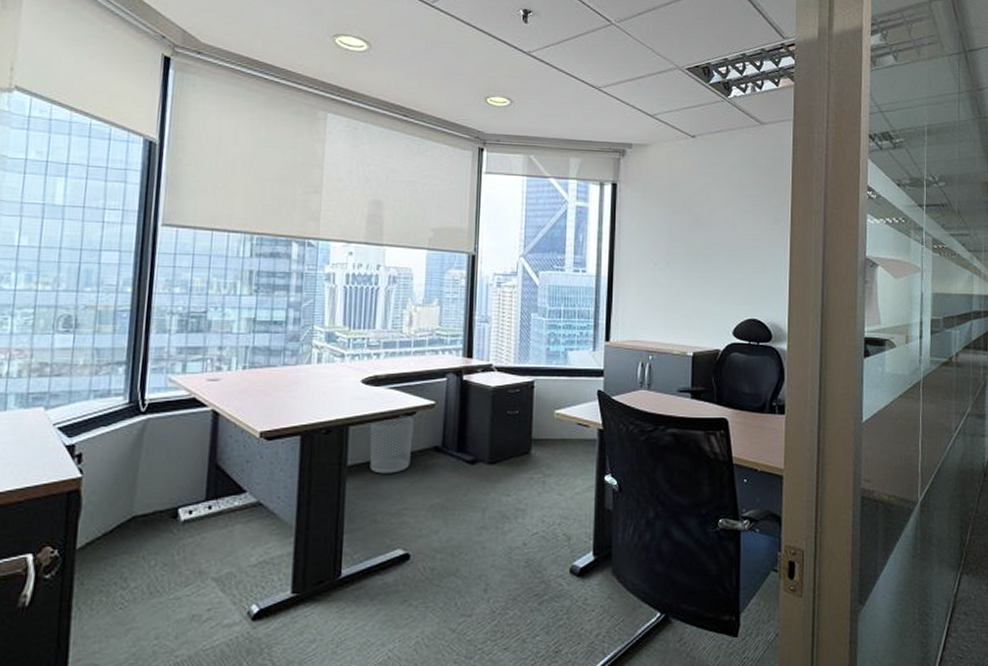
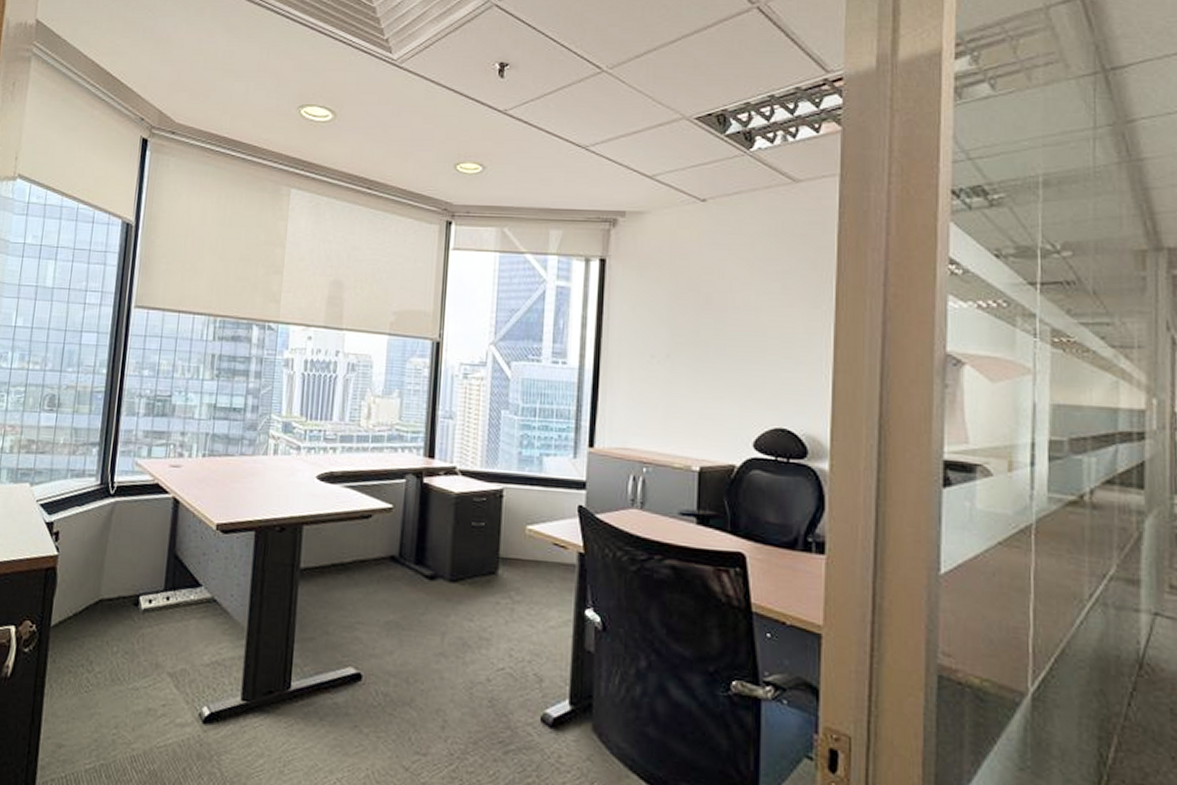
waste bin: present [370,415,414,474] -> none [323,518,370,582]

